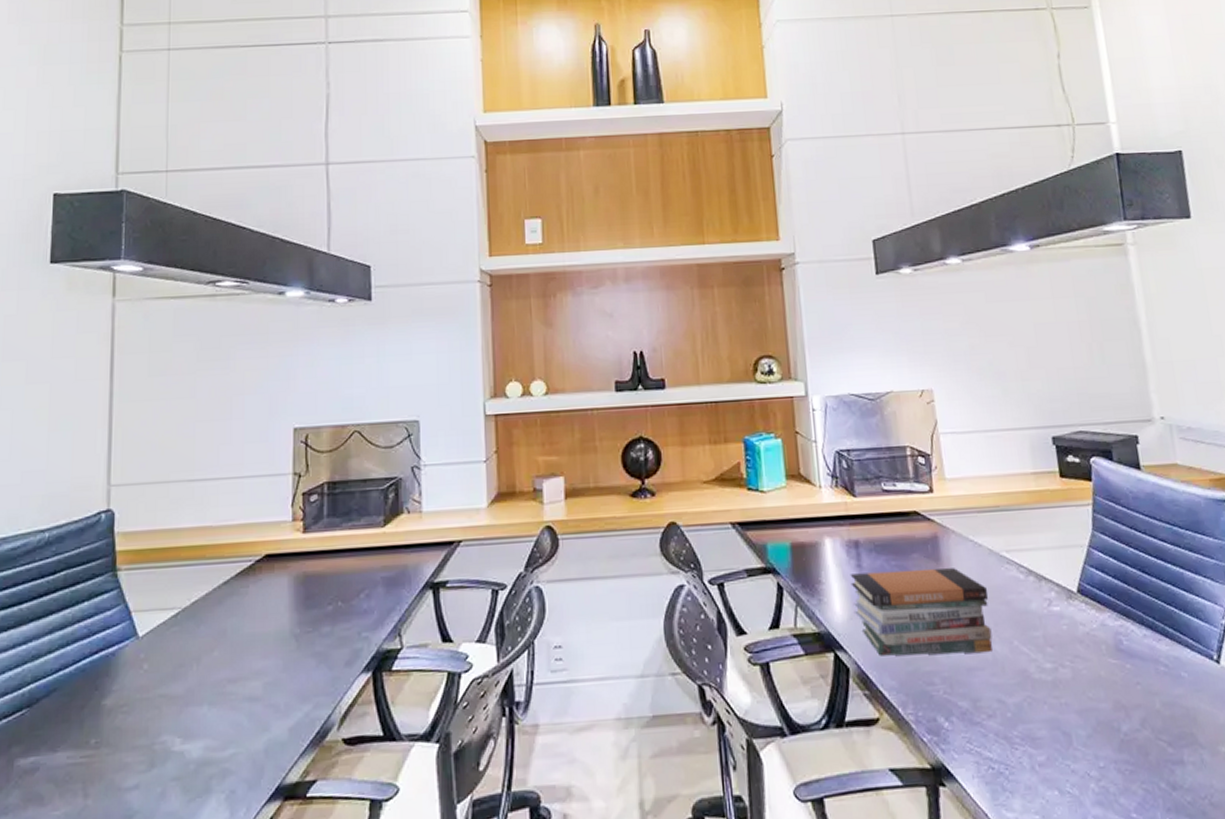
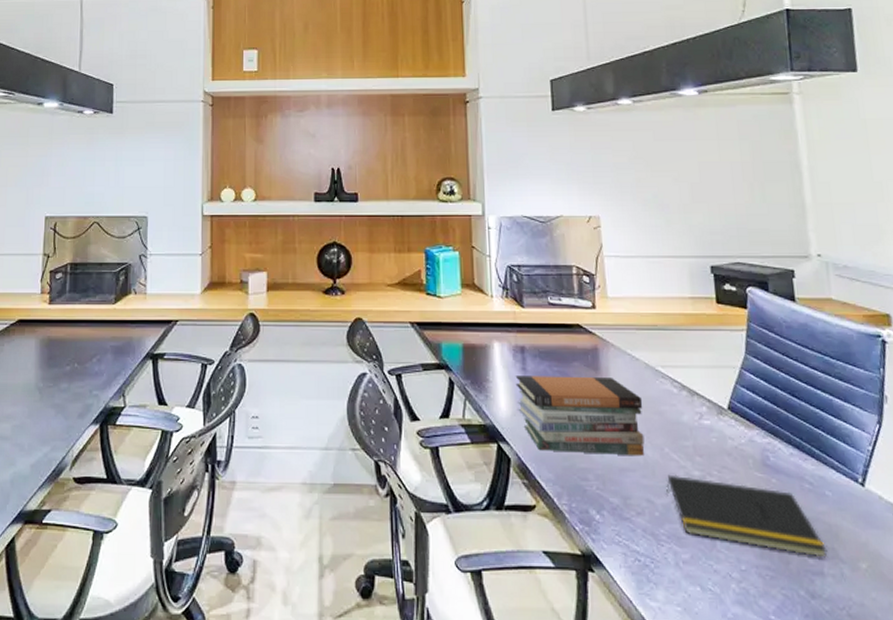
notepad: none [1017,669,1187,745] -> present [666,474,828,558]

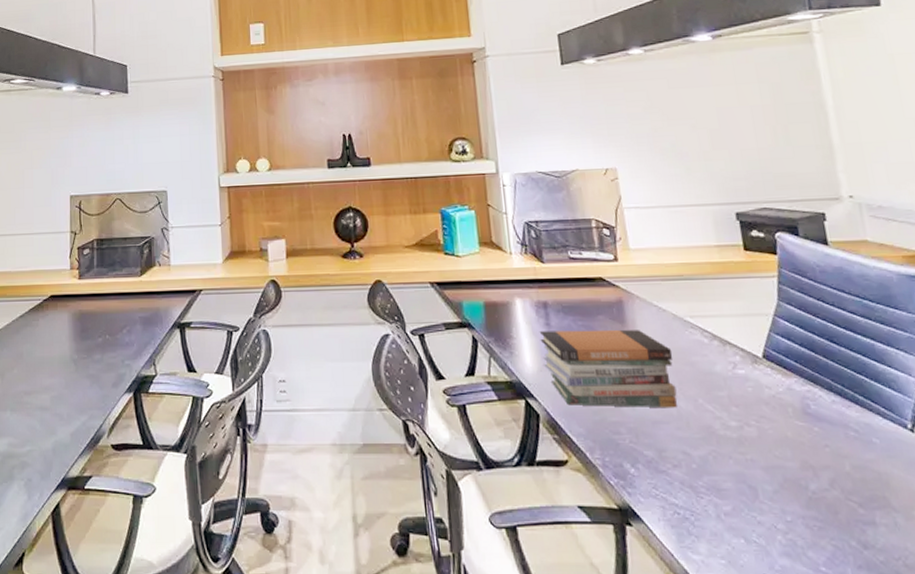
notepad: present [666,474,828,558] -> none [702,426,879,507]

